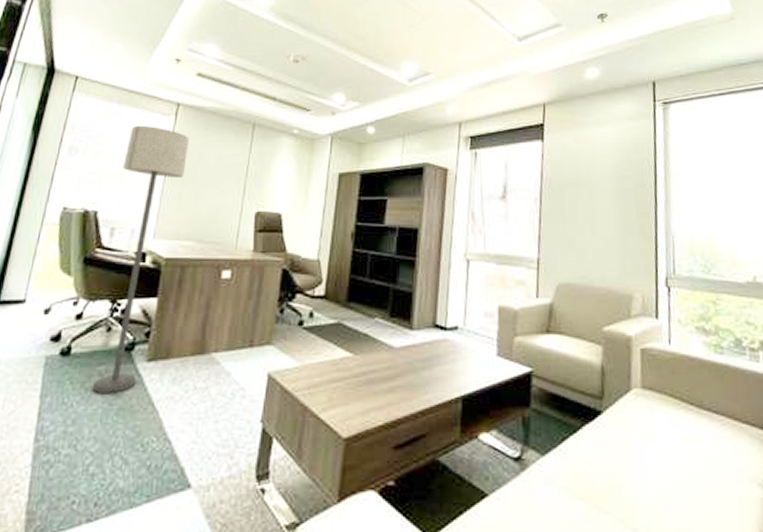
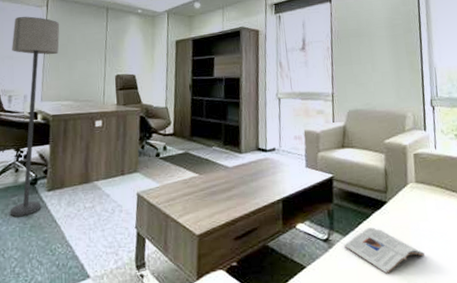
magazine: none [541,445,649,513] -> present [344,227,424,274]

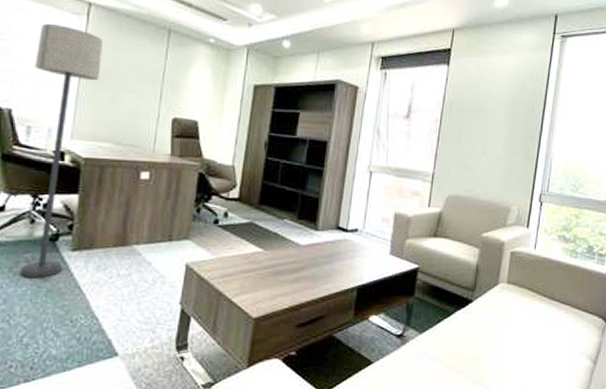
magazine: present [344,227,424,274] -> none [418,326,502,376]

